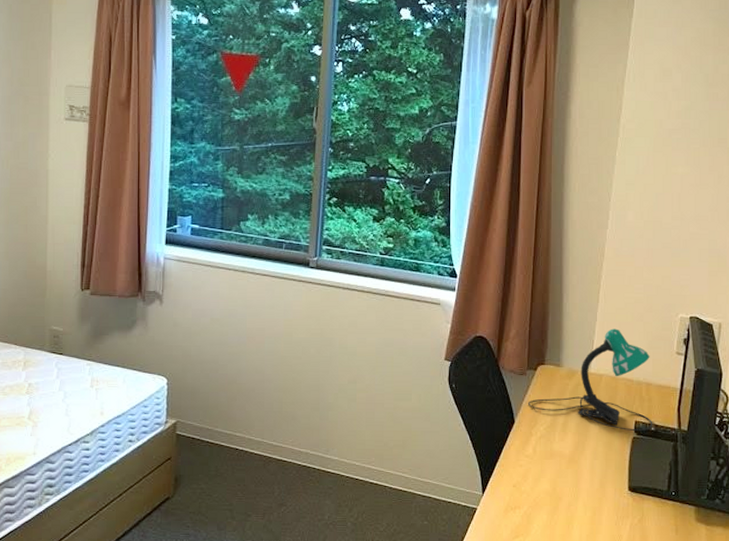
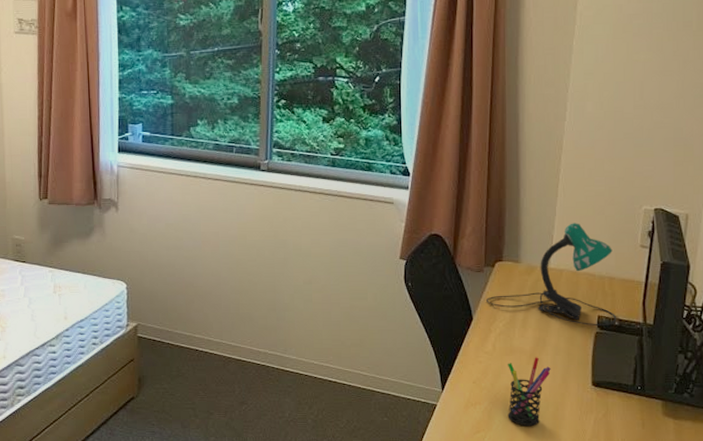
pen holder: none [546,461,589,531] -> present [507,357,551,426]

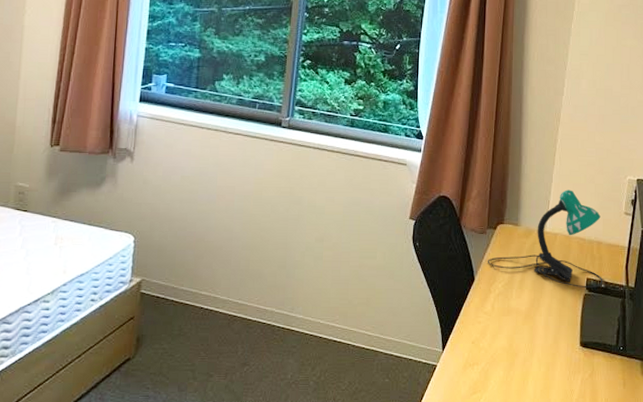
pen holder: present [507,357,551,426] -> none [503,318,544,386]

